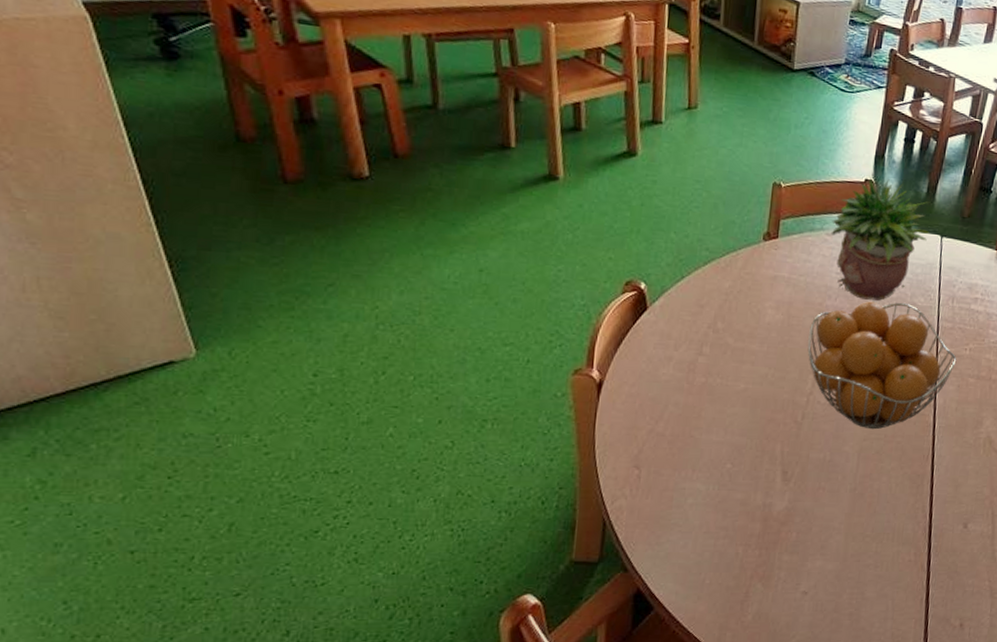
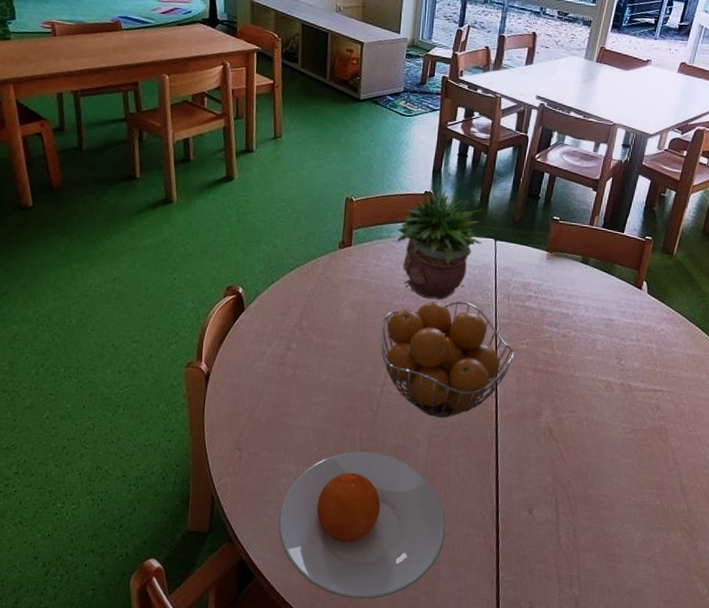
plate: none [683,467,874,626] -> present [278,451,446,600]

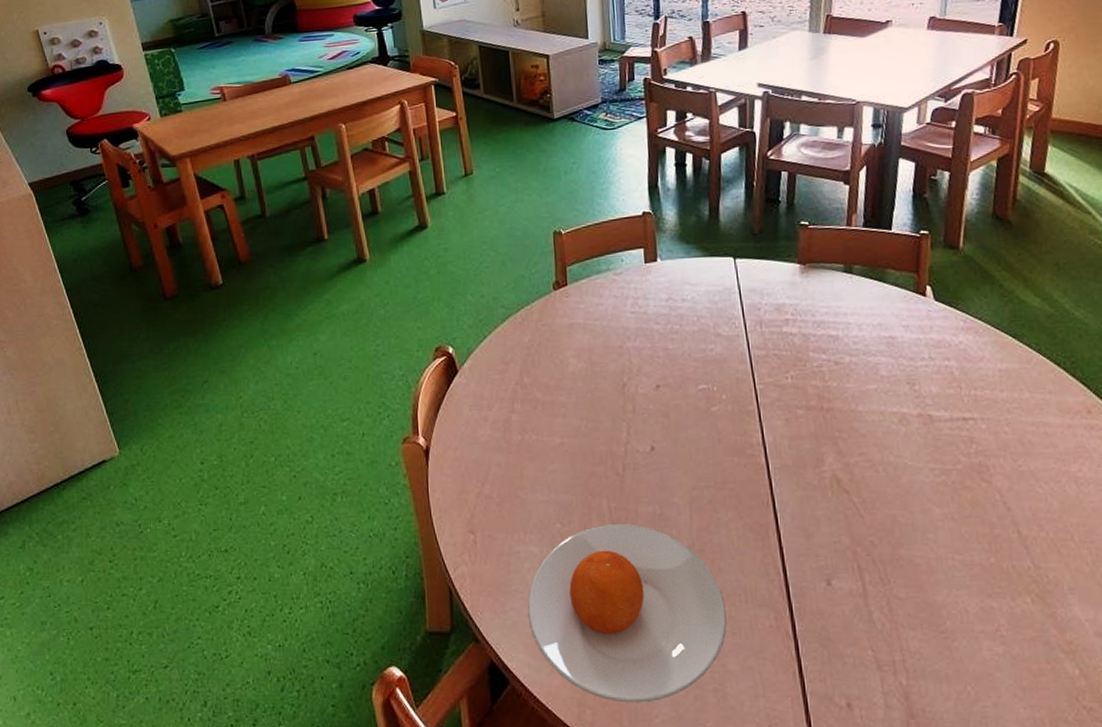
fruit basket: present [380,300,515,418] -> none [614,335,779,477]
potted plant: present [396,189,485,300] -> none [617,208,721,336]

